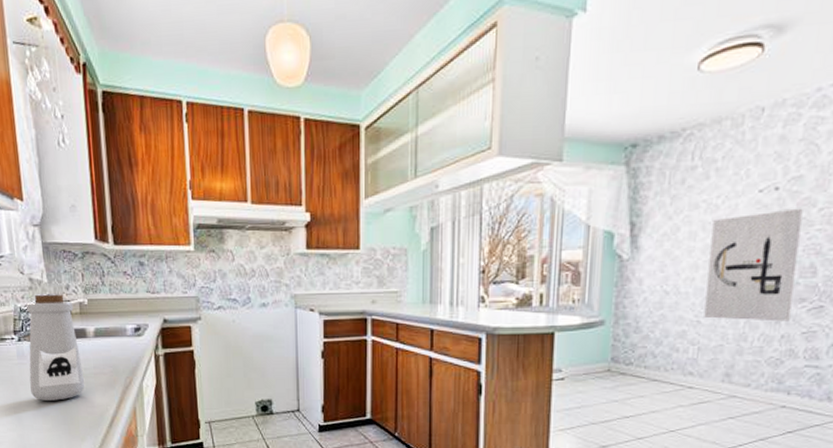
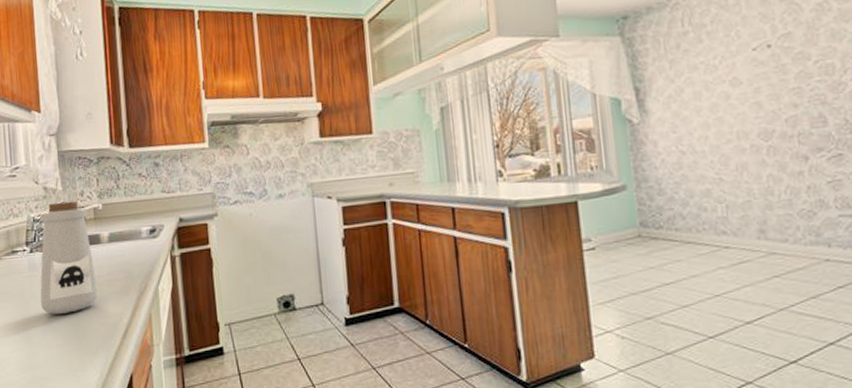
wall art: present [704,208,803,322] -> none [714,62,812,175]

